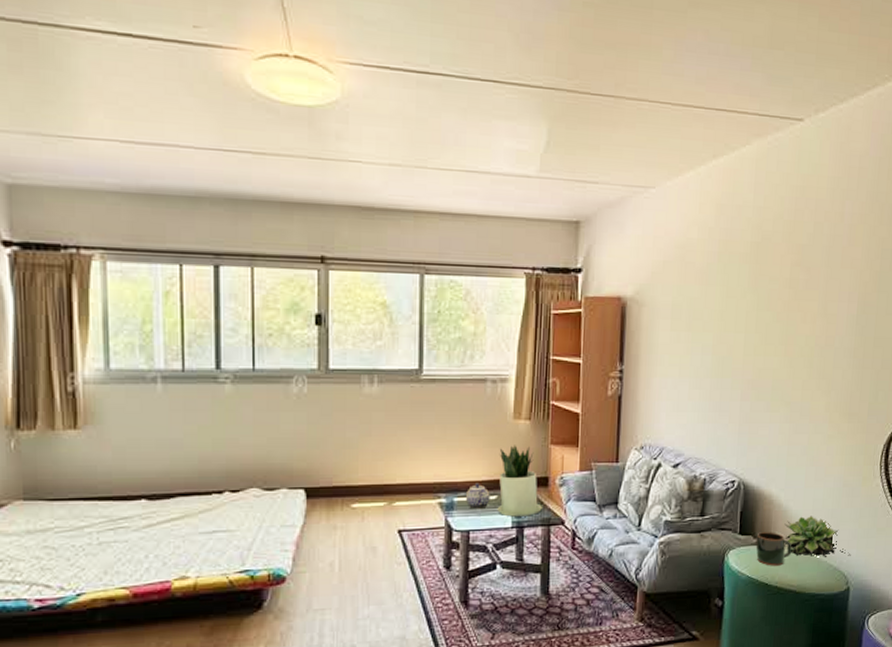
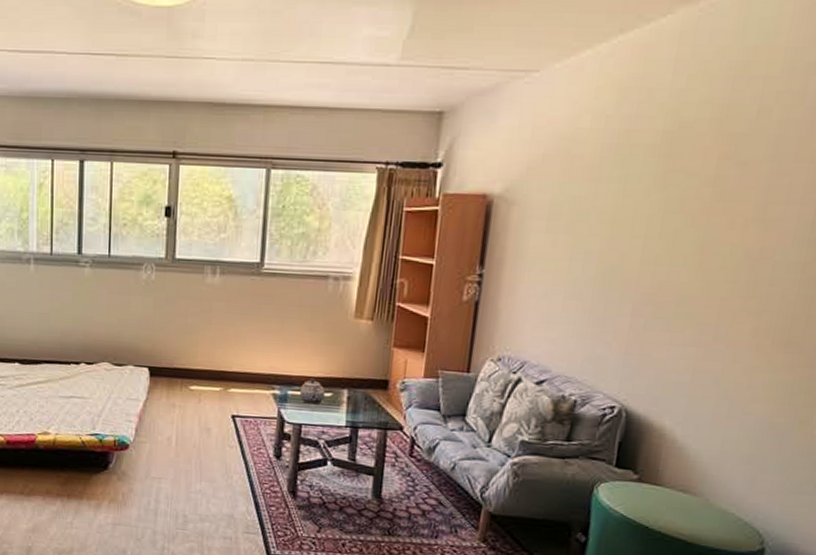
planter: present [497,445,542,517] -> none [331,344,380,418]
mug: present [756,532,792,566] -> none [636,468,686,509]
succulent plant: present [784,516,851,558] -> none [675,457,772,512]

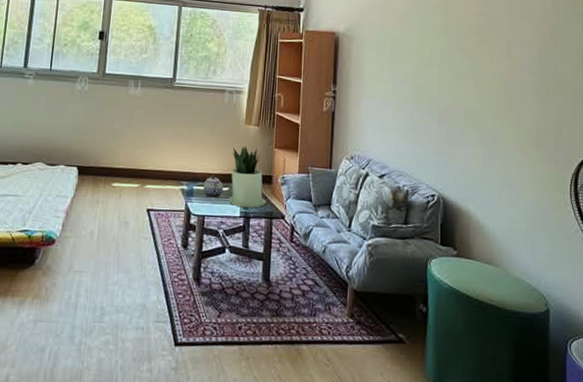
planter: none [331,344,380,418] -> present [228,146,266,209]

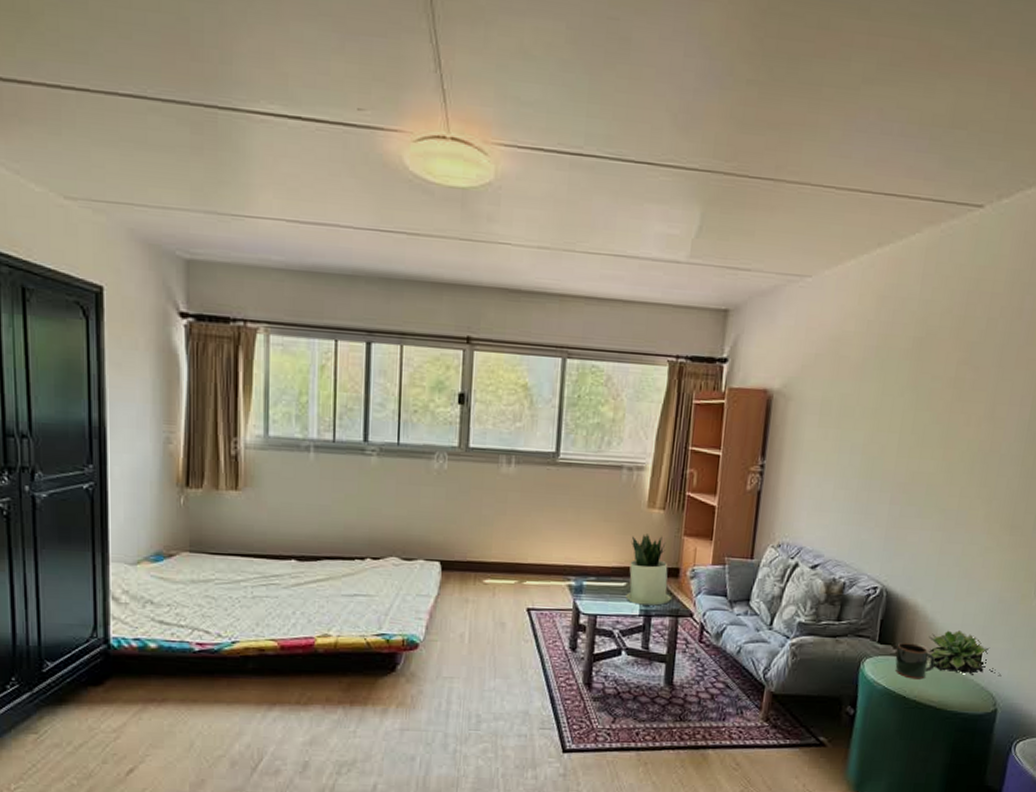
teapot: present [203,175,223,198] -> none [595,568,620,595]
mug: none [456,245,491,280] -> present [895,643,936,679]
succulent plant: none [482,234,549,278] -> present [927,630,1002,677]

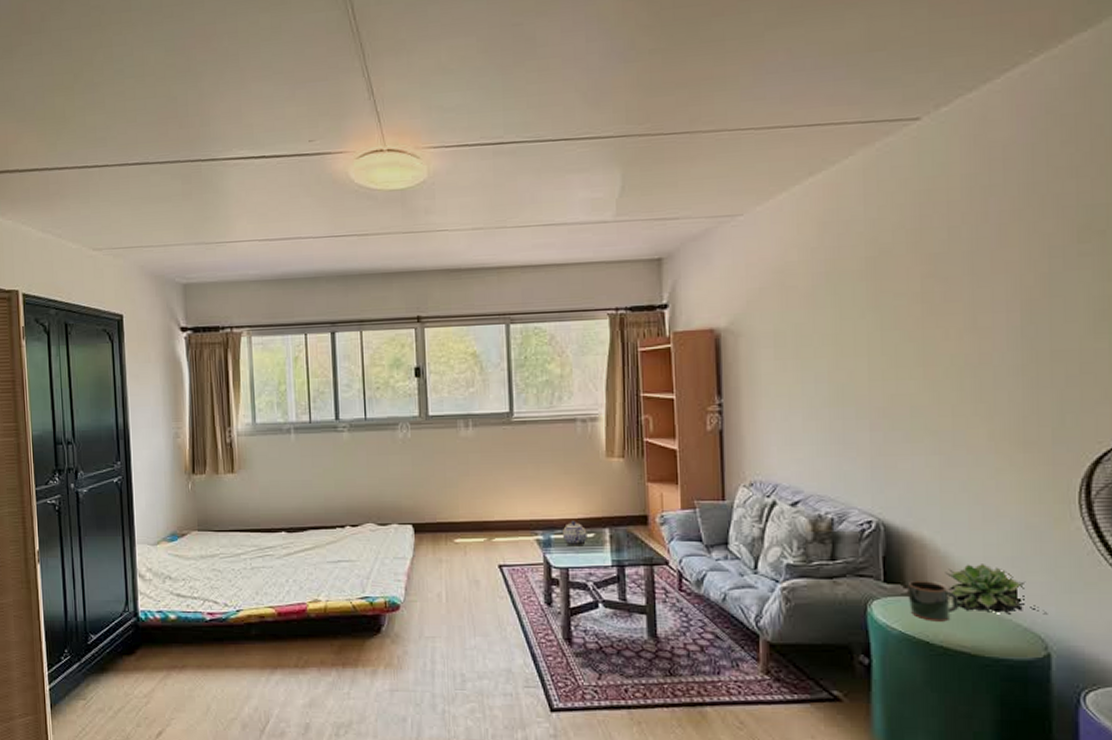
teapot: none [595,568,620,595] -> present [563,520,587,547]
planter: present [625,534,671,606] -> none [593,483,643,555]

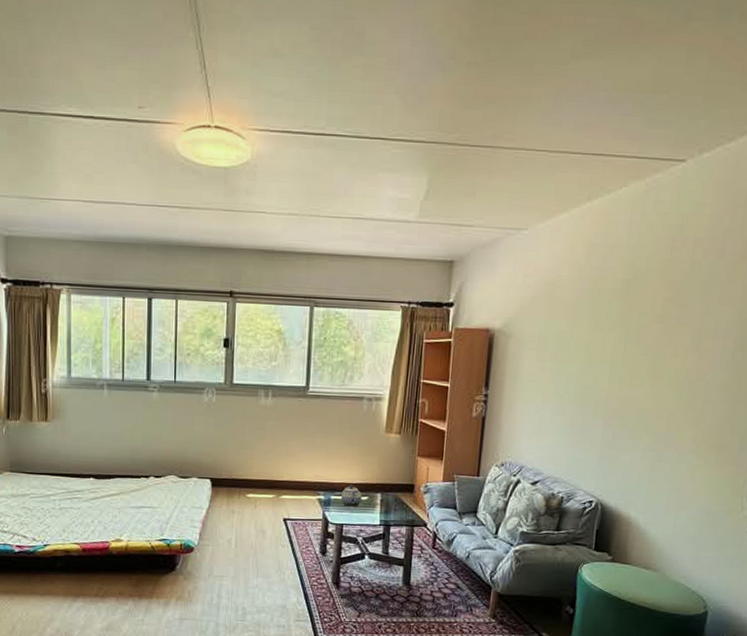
mug: present [907,581,960,622] -> none [610,550,648,583]
succulent plant: present [945,564,1048,616] -> none [640,539,711,582]

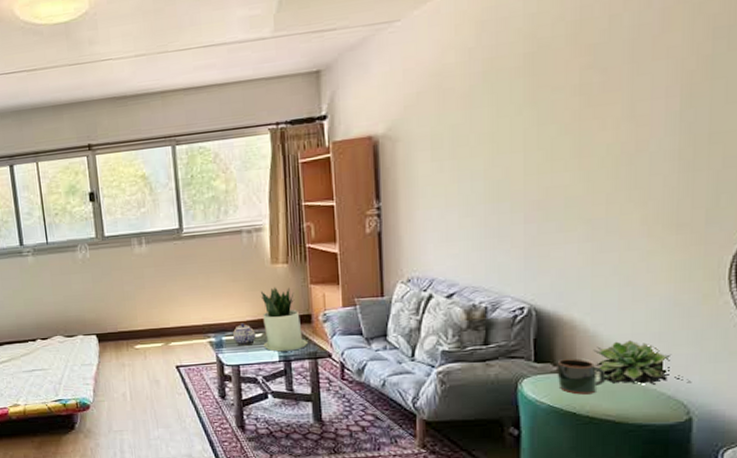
planter: none [367,455,407,517] -> present [260,287,307,352]
mug: none [610,550,648,583] -> present [557,359,606,395]
succulent plant: none [640,539,711,582] -> present [593,340,692,386]

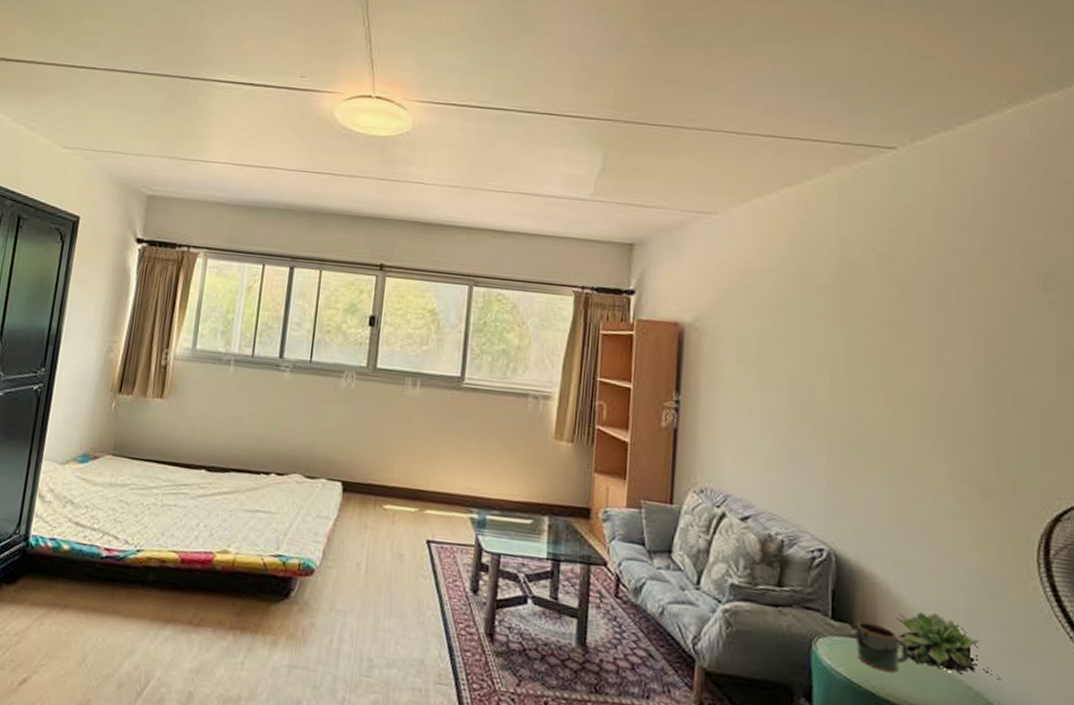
teapot: present [233,323,256,346] -> none [499,502,525,533]
planter: present [260,287,307,352] -> none [532,467,582,550]

